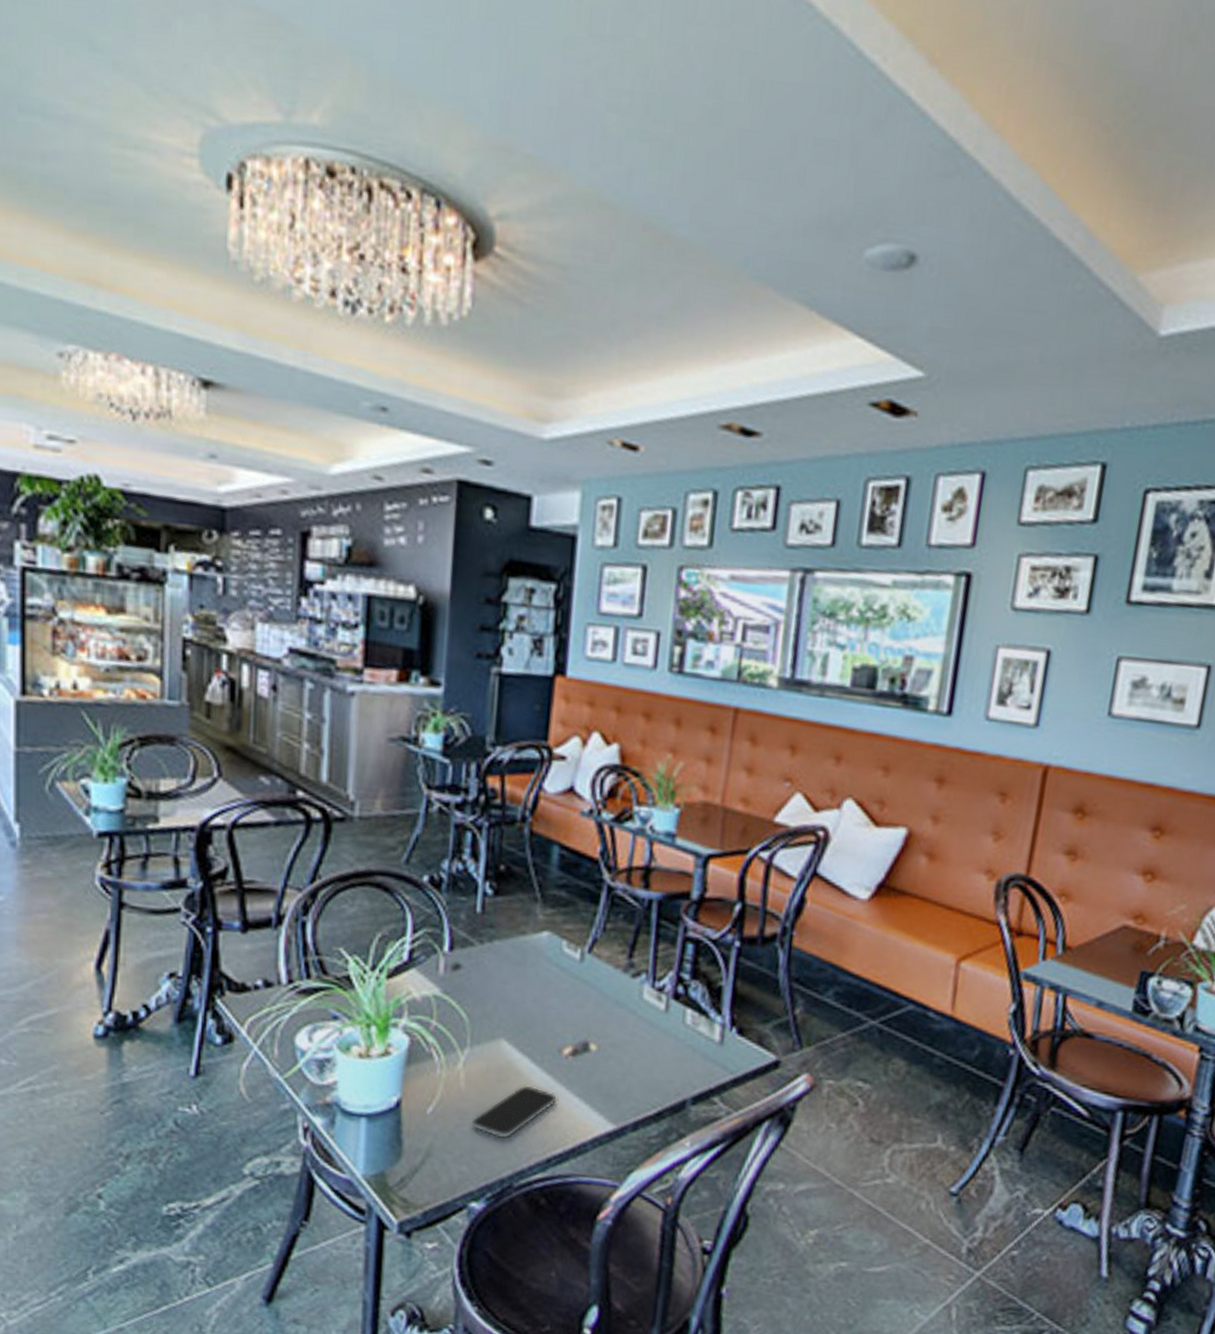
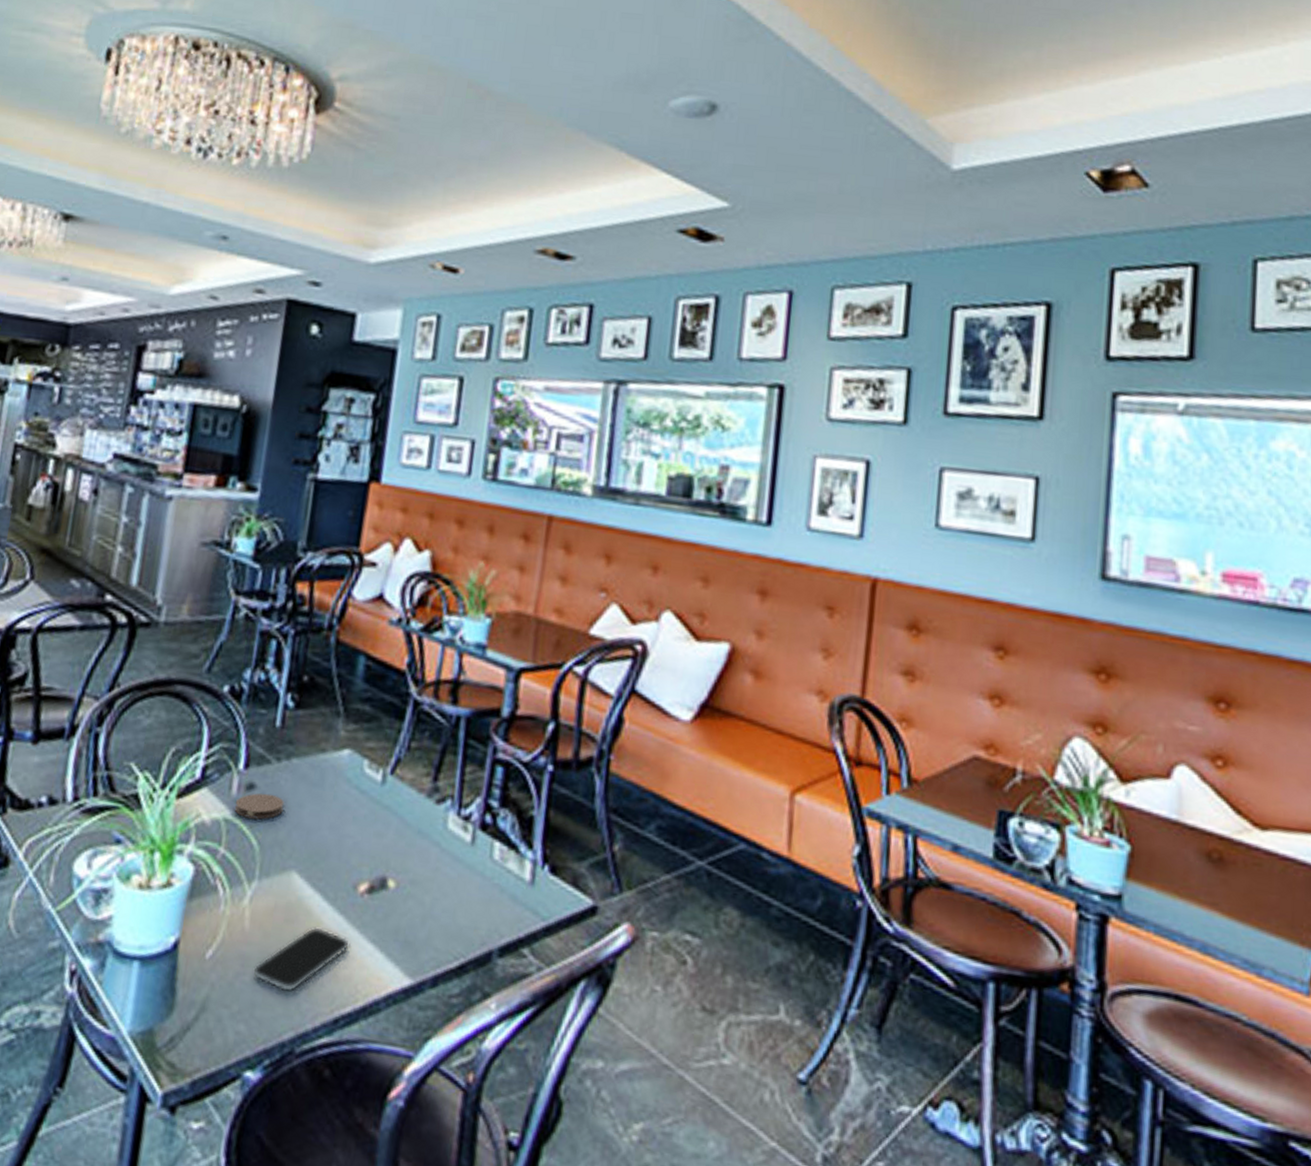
coaster: none [443,972,489,995] -> present [235,793,284,820]

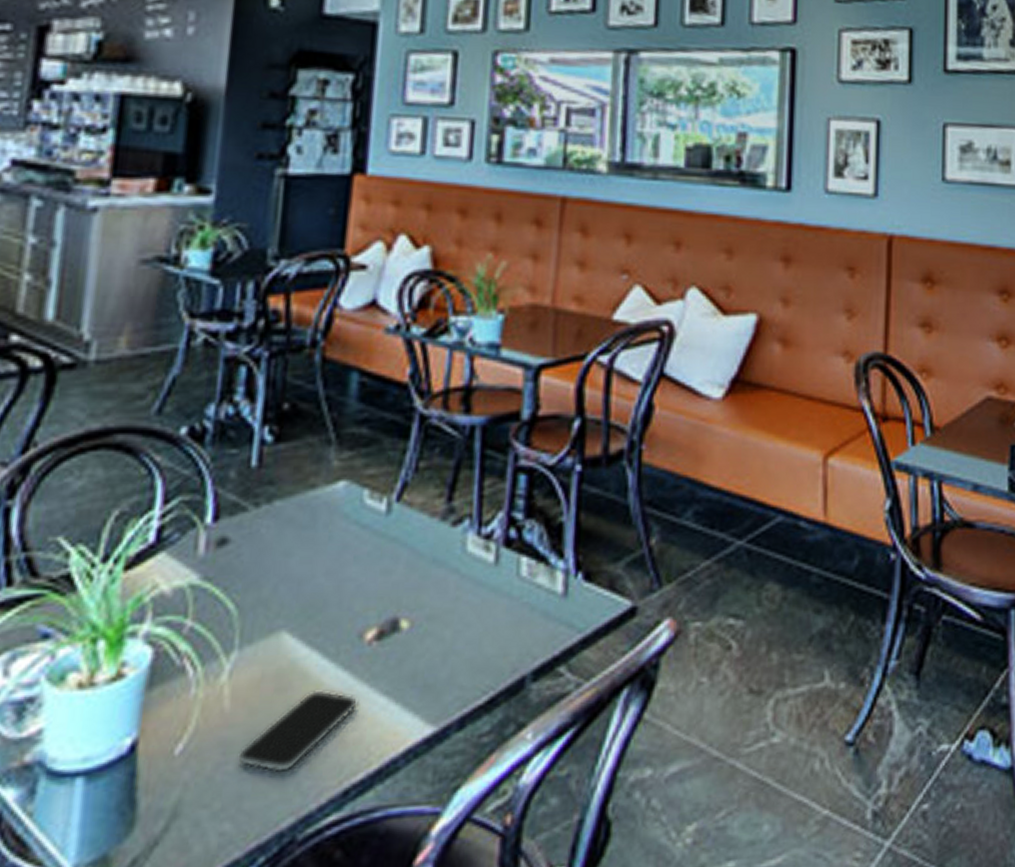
coaster: present [235,793,284,820] -> none [203,546,267,579]

